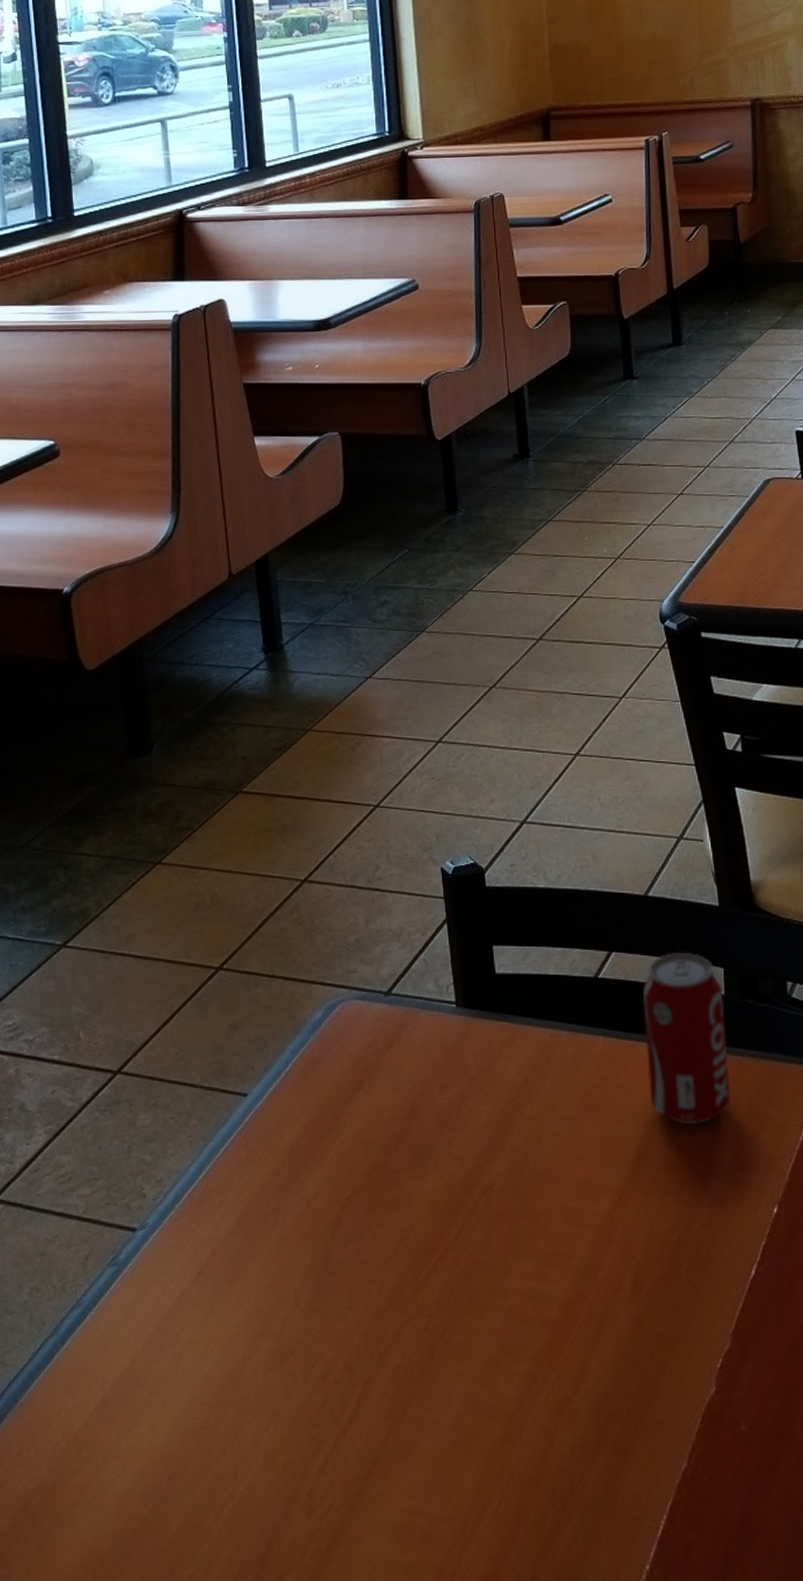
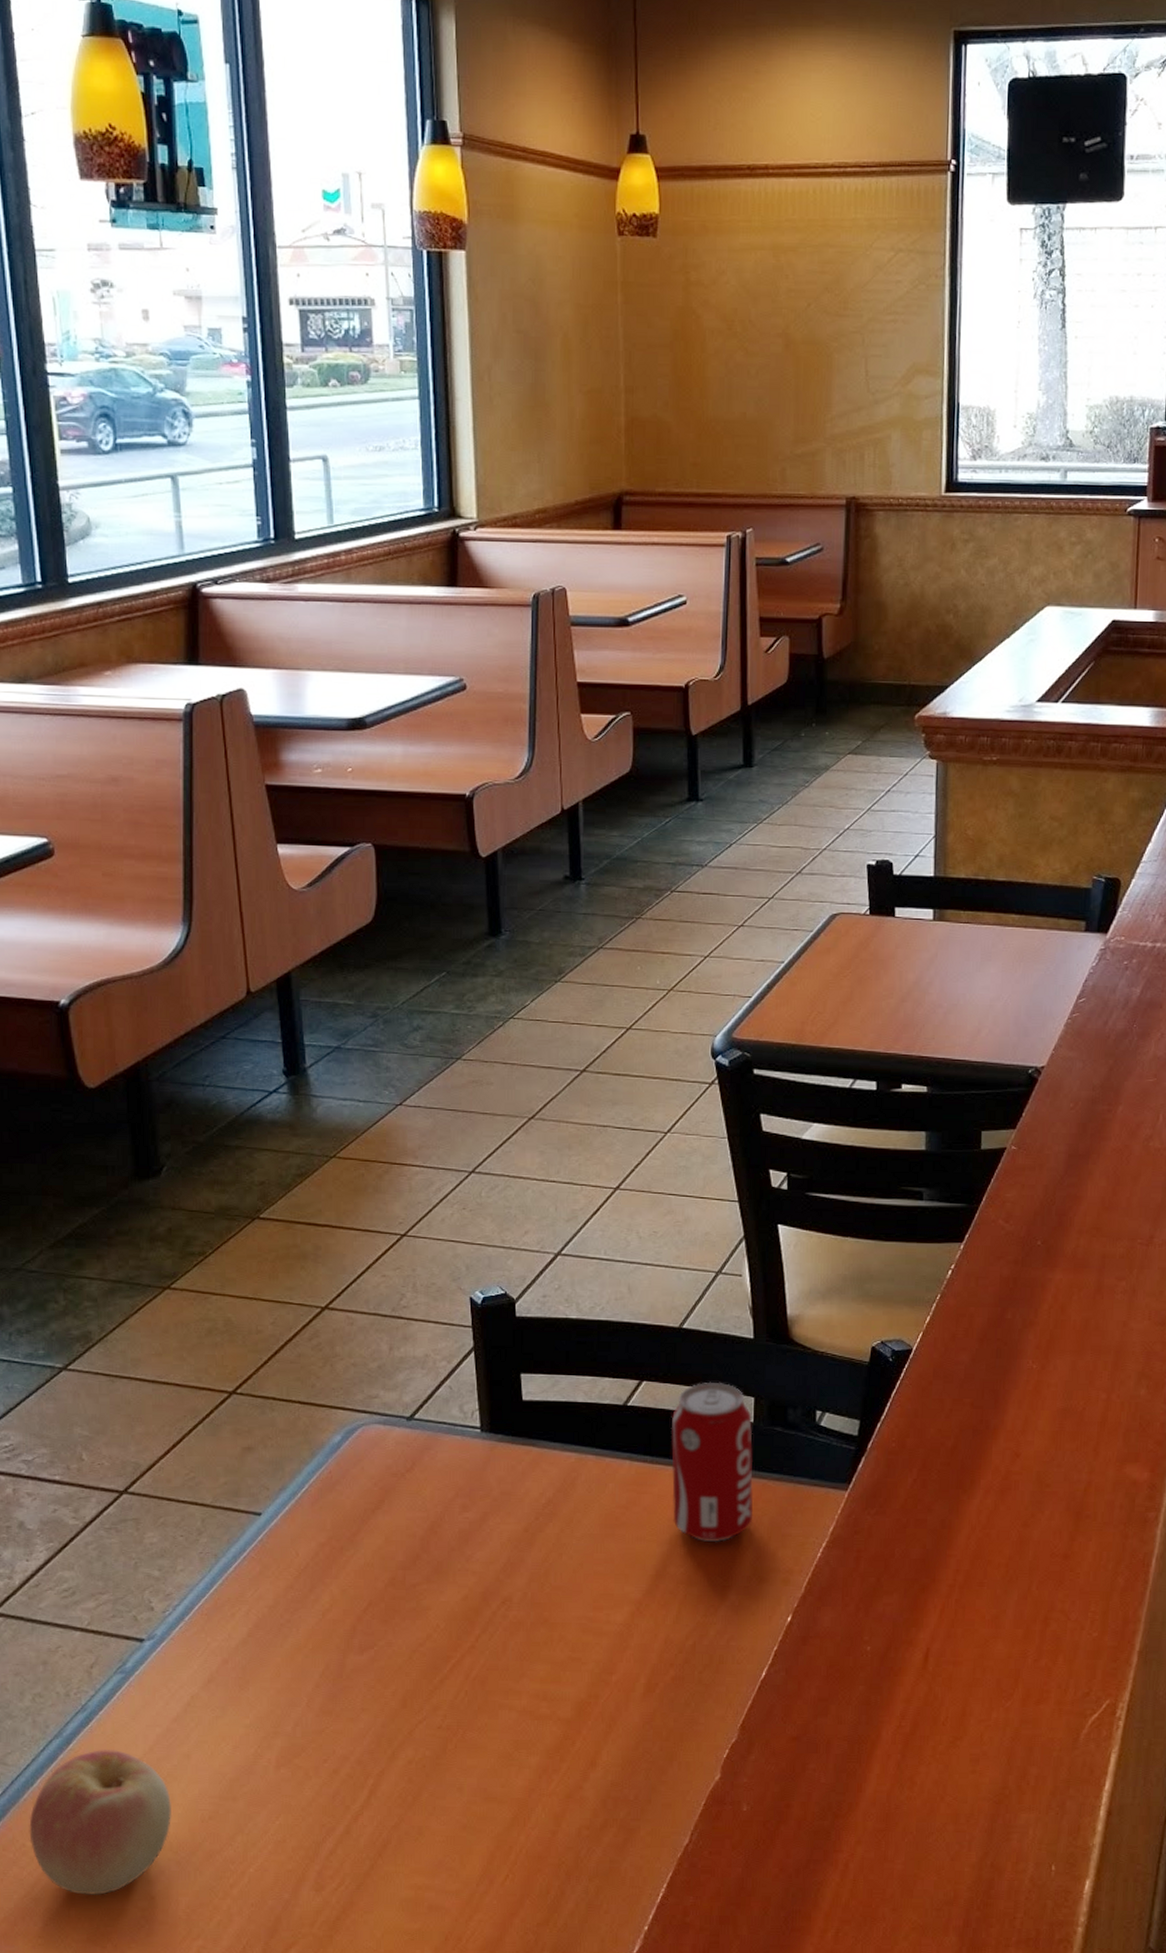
apple: none [25,1349,164,1514] -> present [29,1750,173,1895]

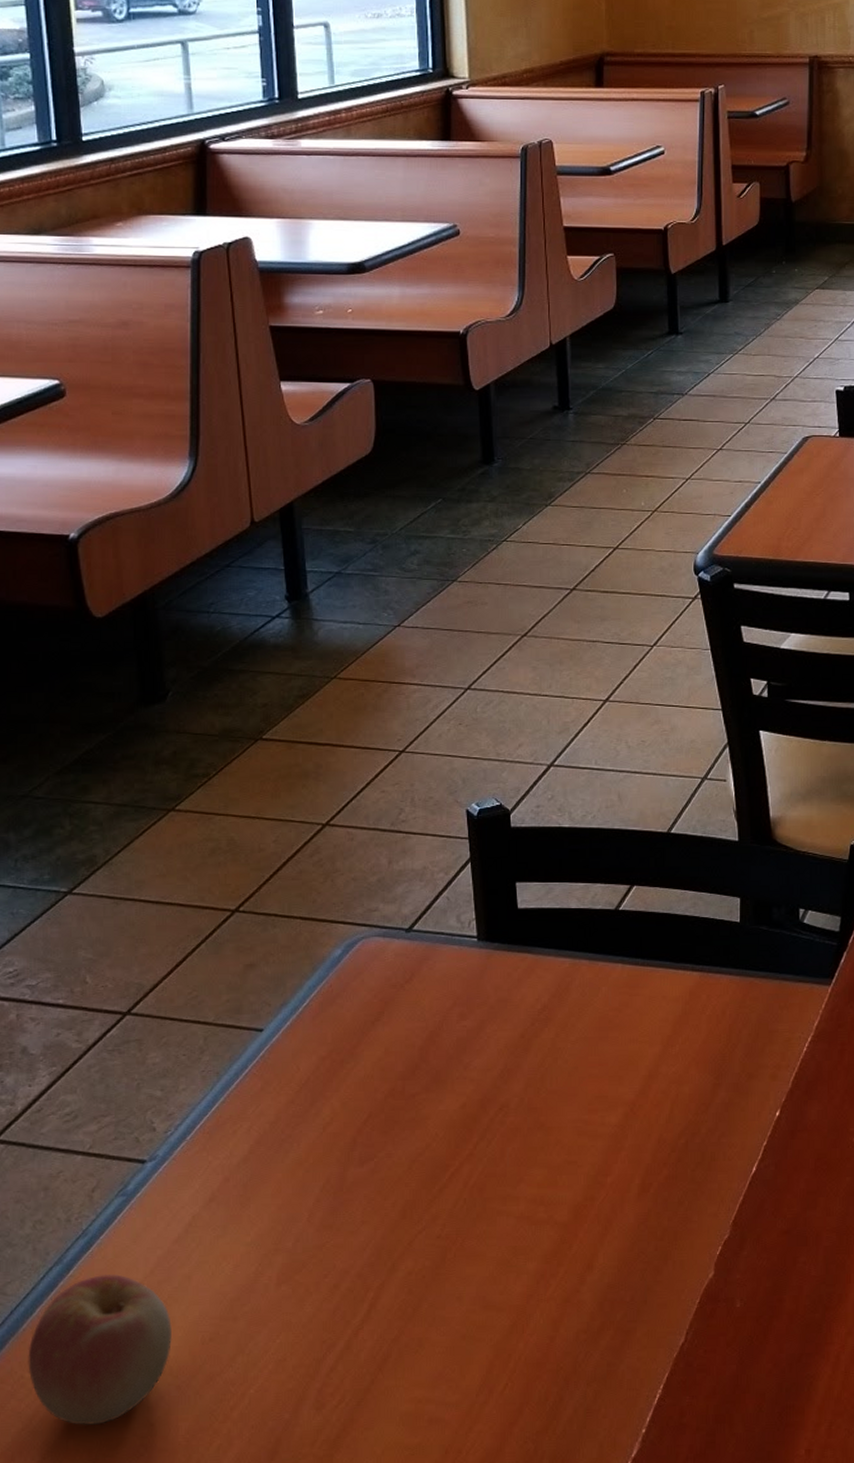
beverage can: present [671,1382,754,1543] -> none [661,884,742,1042]

